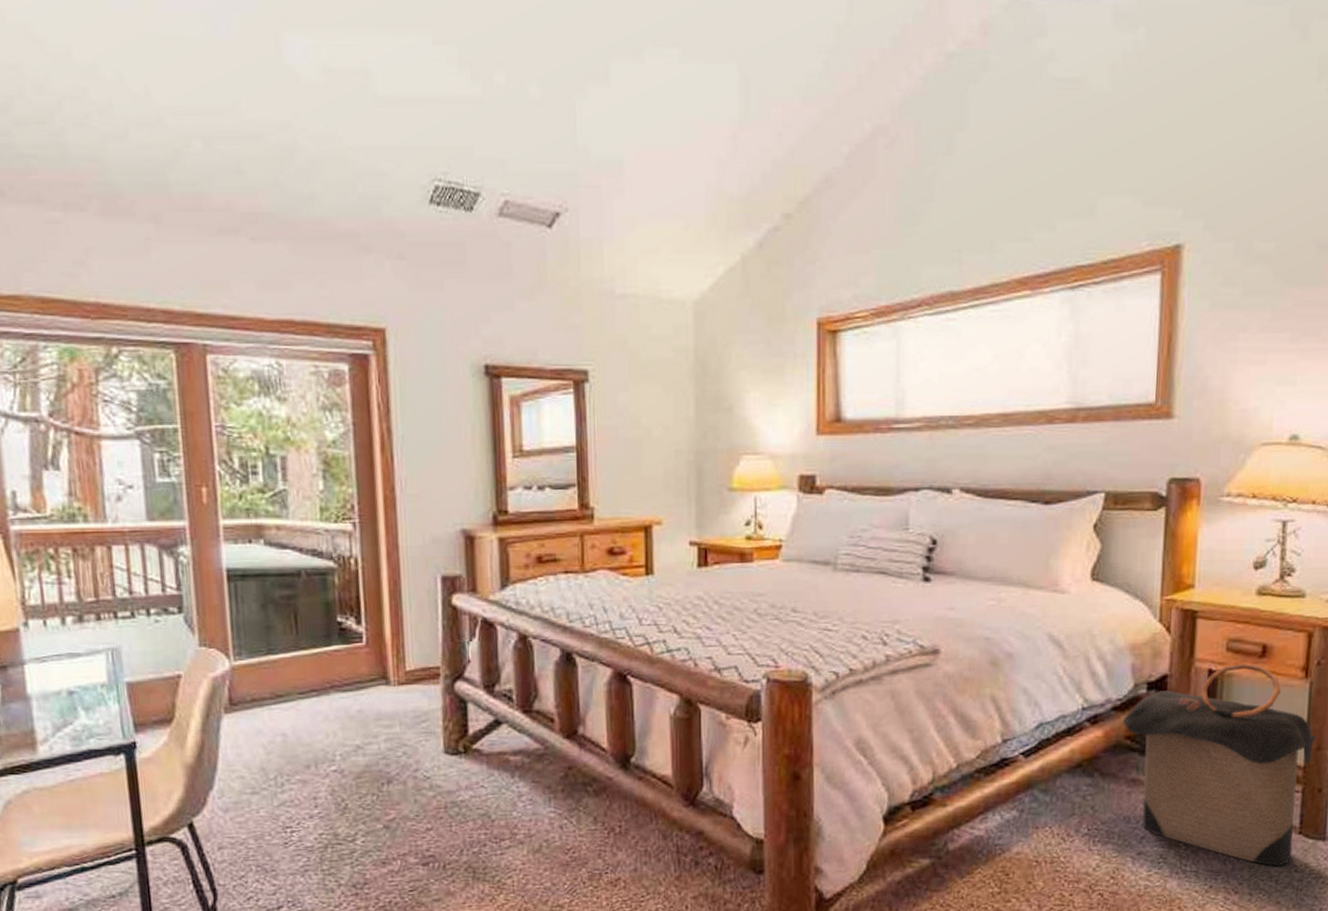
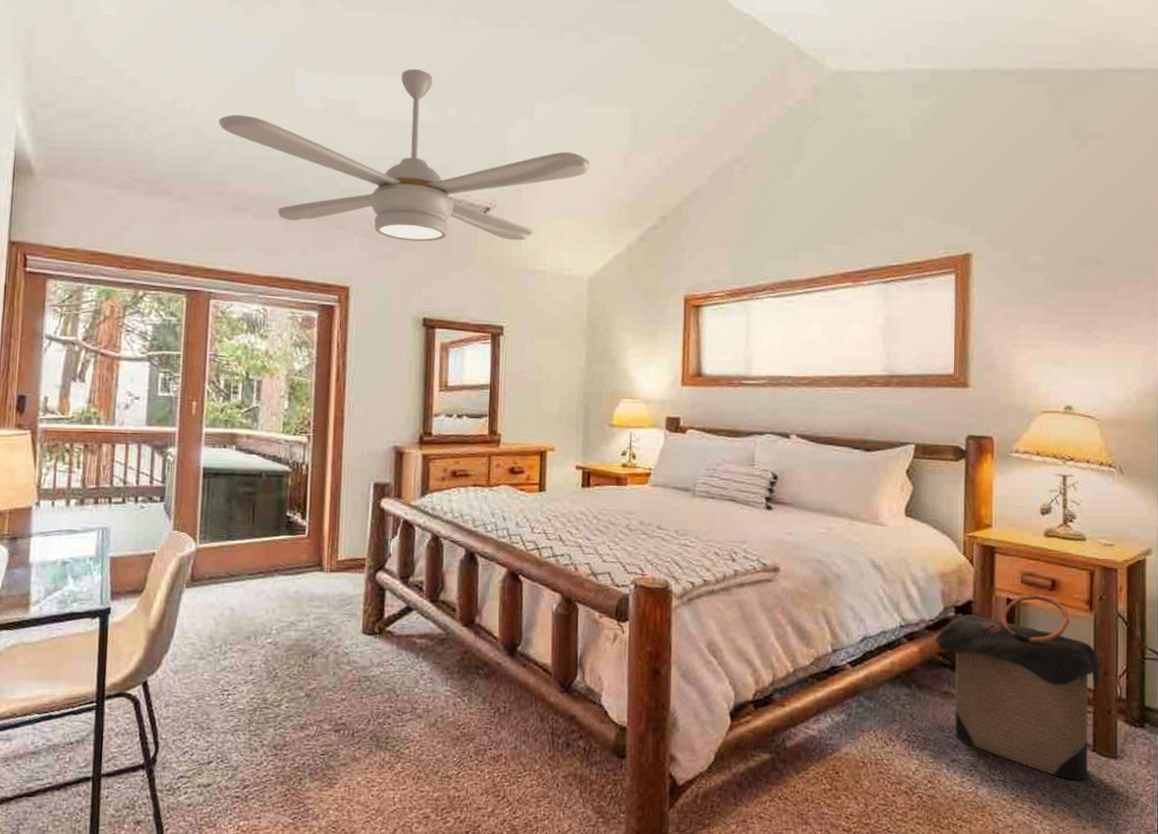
ceiling fan: none [184,19,687,263] -> present [218,68,590,242]

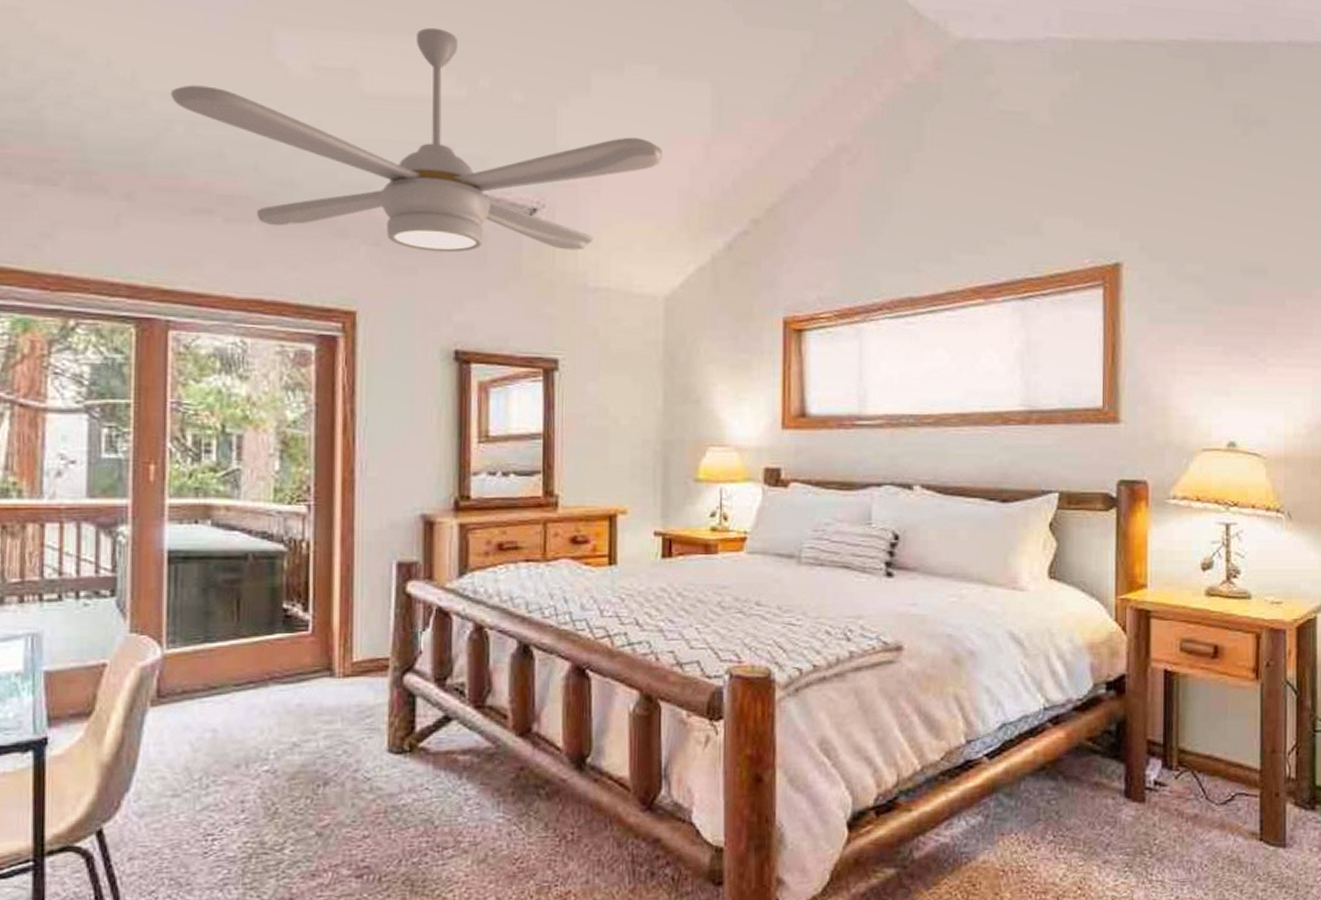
laundry hamper: present [935,595,1103,781] -> none [1084,664,1271,875]

